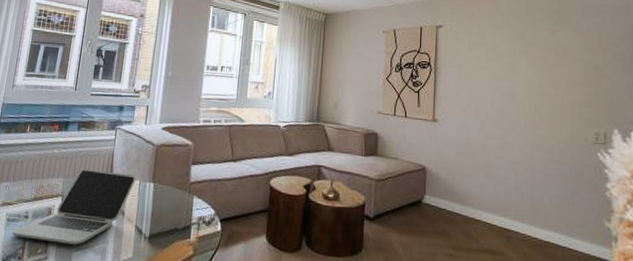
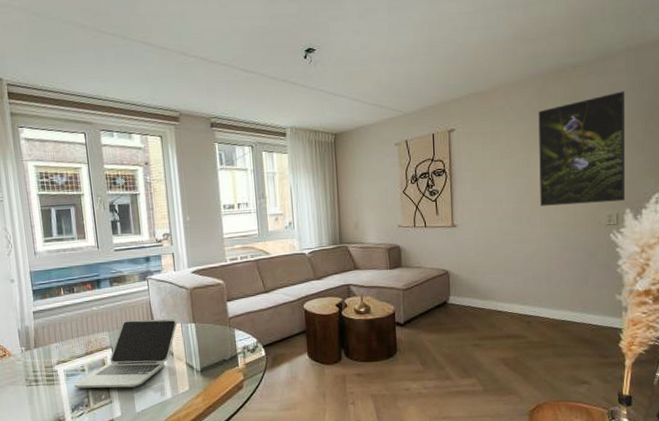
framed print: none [525,13,614,120] -> present [538,91,626,206]

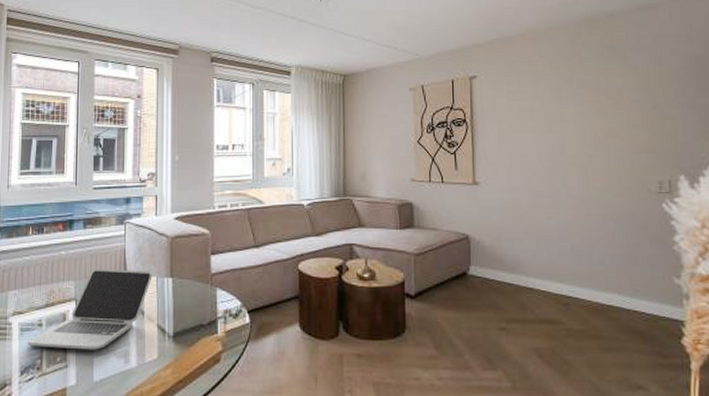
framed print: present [538,91,626,206] -> none [571,43,679,167]

